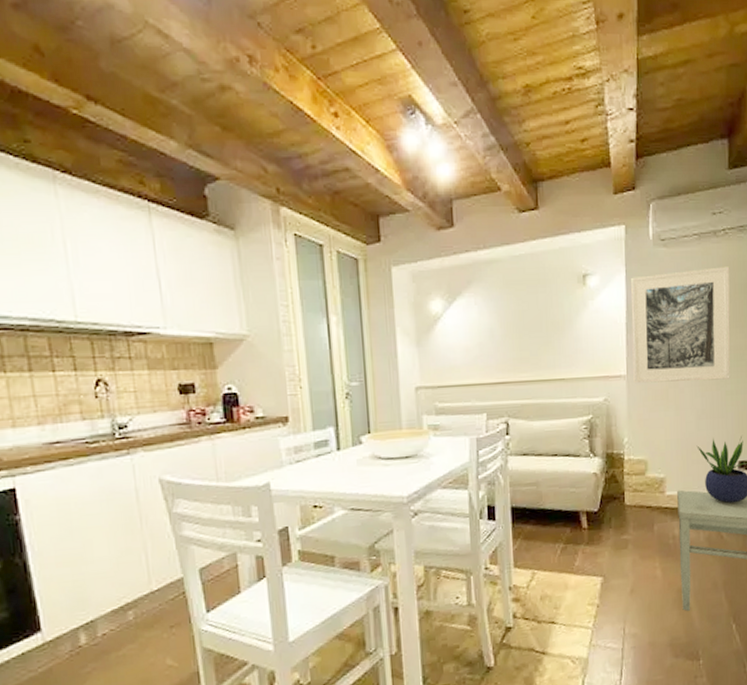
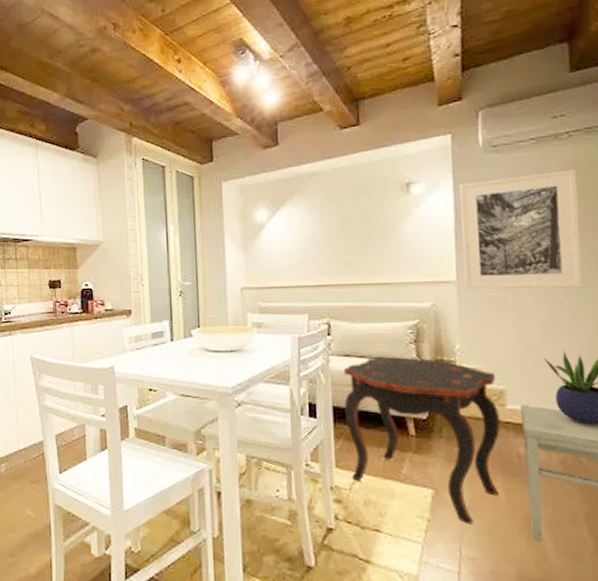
side table: none [521,453,660,605] -> present [343,356,500,524]

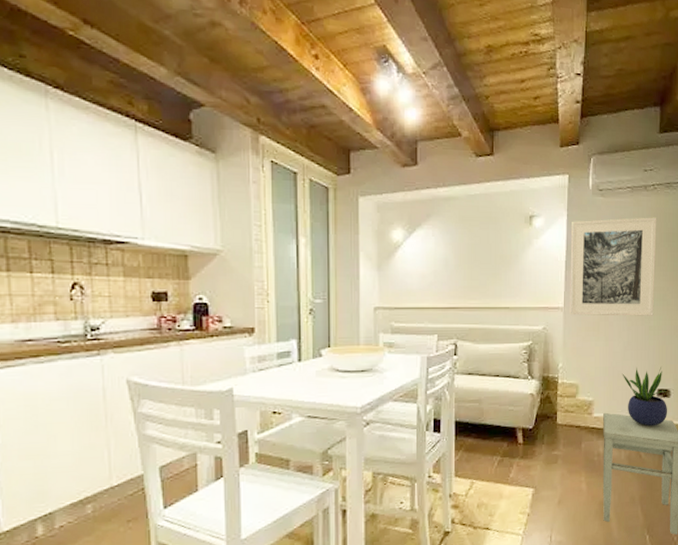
side table: present [343,356,500,524] -> none [465,374,587,515]

